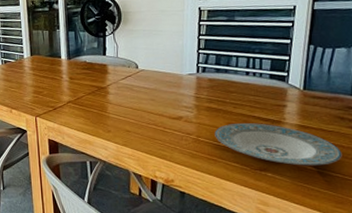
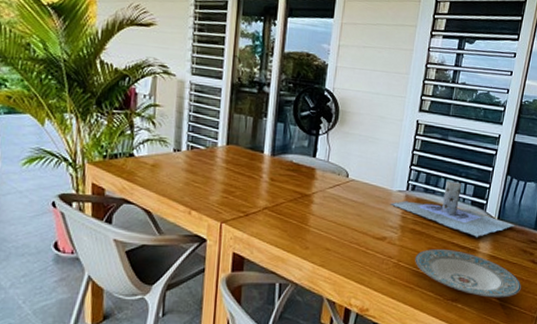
place setting: none [183,58,326,109] -> present [391,180,515,237]

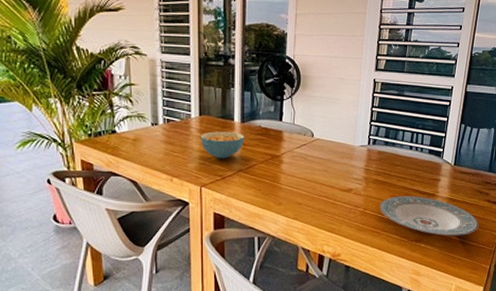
cereal bowl: none [226,163,274,194] -> present [201,131,244,159]
place setting: present [391,180,515,237] -> none [355,133,470,183]

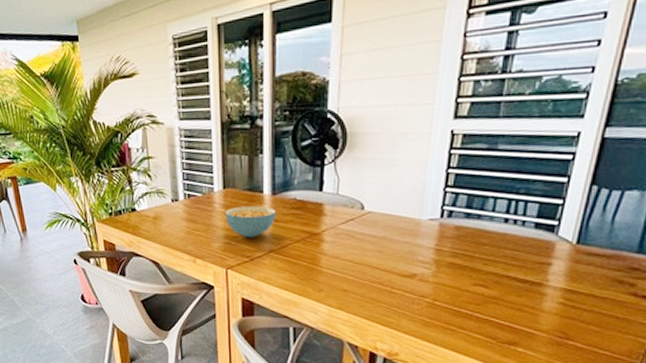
plate: present [380,196,479,236] -> none [456,285,615,341]

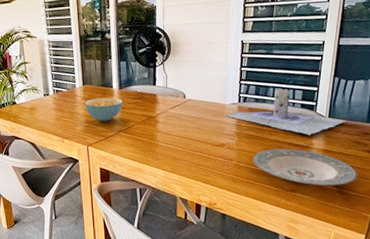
place setting: none [421,200,605,268] -> present [226,89,347,135]
plate: none [456,285,615,341] -> present [253,148,358,186]

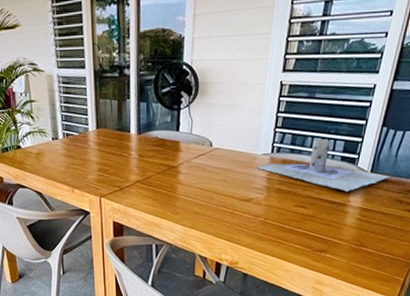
cereal bowl: present [85,97,123,122] -> none [99,143,141,171]
plate: present [253,148,358,186] -> none [282,205,395,247]

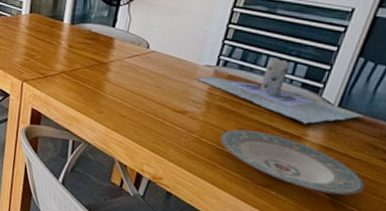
plate: none [282,205,395,247] -> present [220,129,365,195]

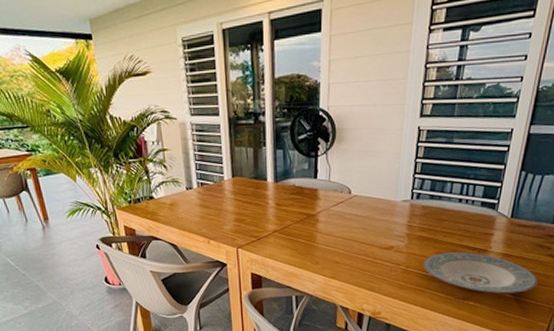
place setting: present [196,58,364,124] -> none [396,184,530,237]

